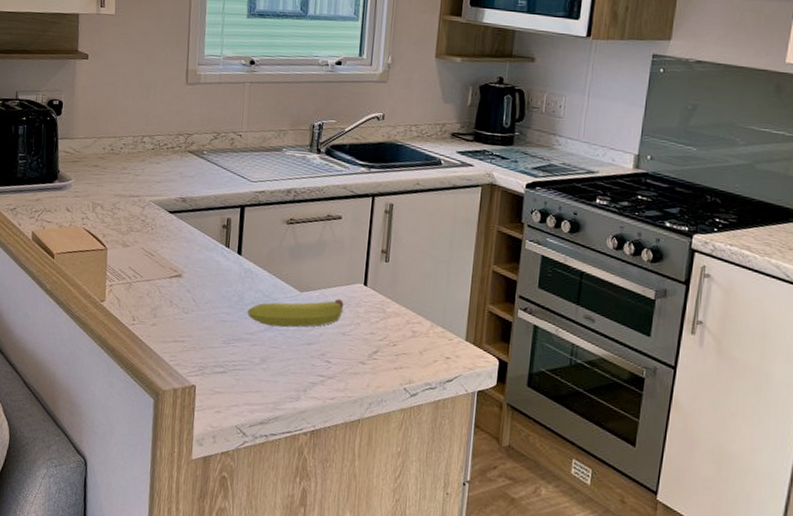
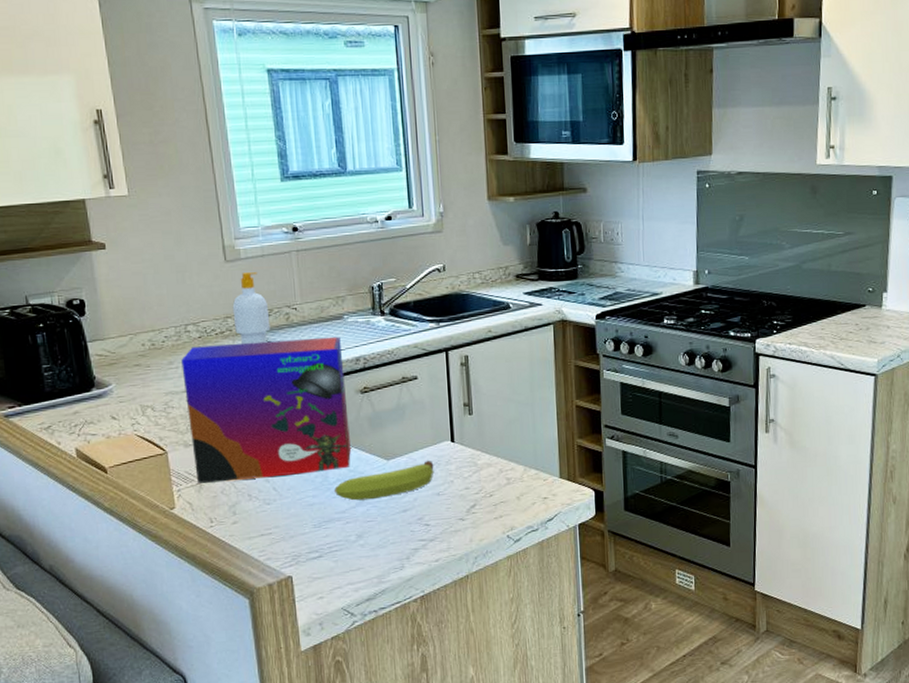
cereal box: none [128,156,276,293] -> present [181,336,351,483]
soap bottle: none [184,96,217,163] -> present [232,272,271,344]

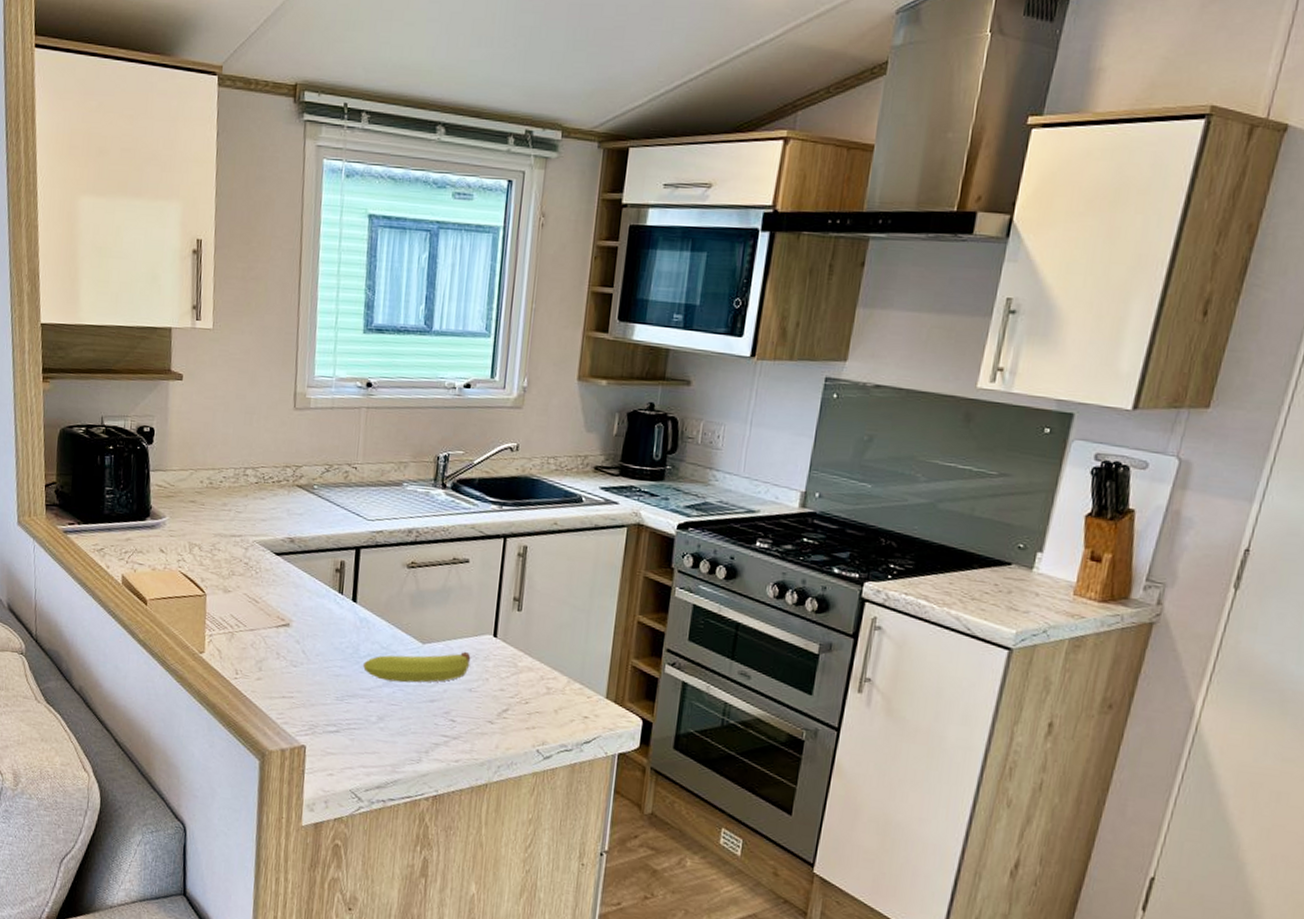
cereal box: present [181,336,351,483] -> none [230,491,396,644]
soap bottle: present [232,272,271,344] -> none [292,423,329,499]

